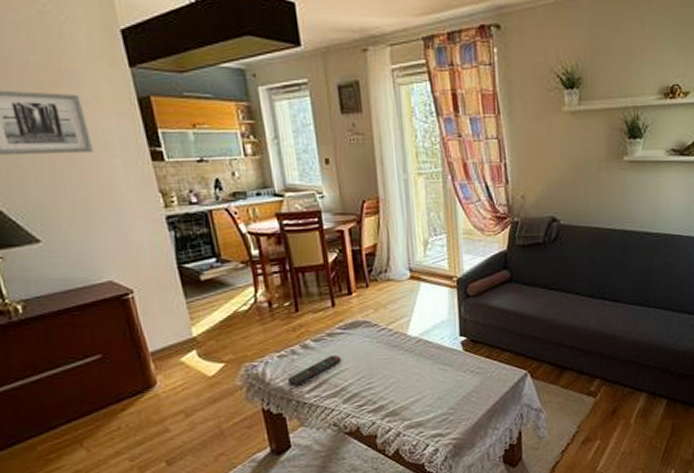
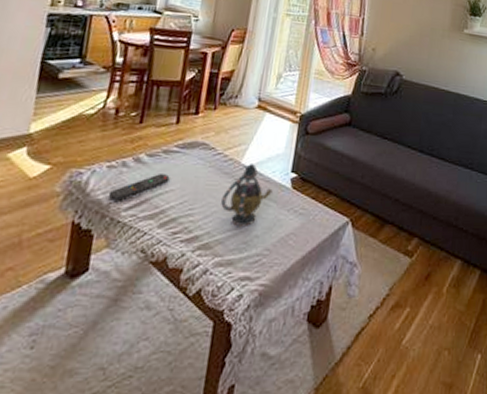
teapot: none [397,333,445,392] -> present [221,162,273,226]

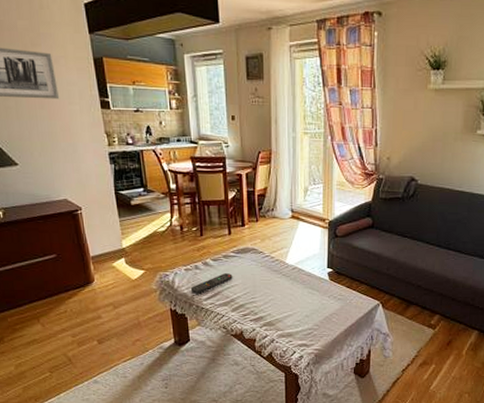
teapot: present [221,162,273,226] -> none [275,262,314,309]

